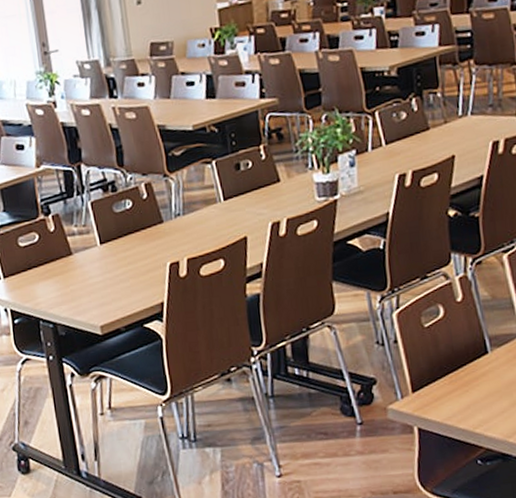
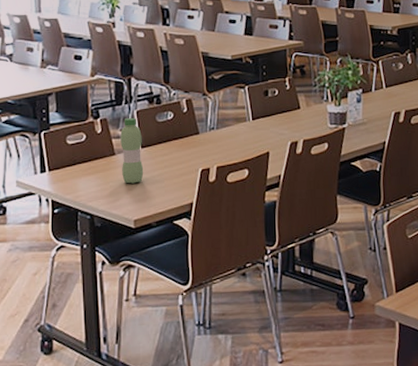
water bottle: none [75,211,106,286] -> present [120,118,144,184]

